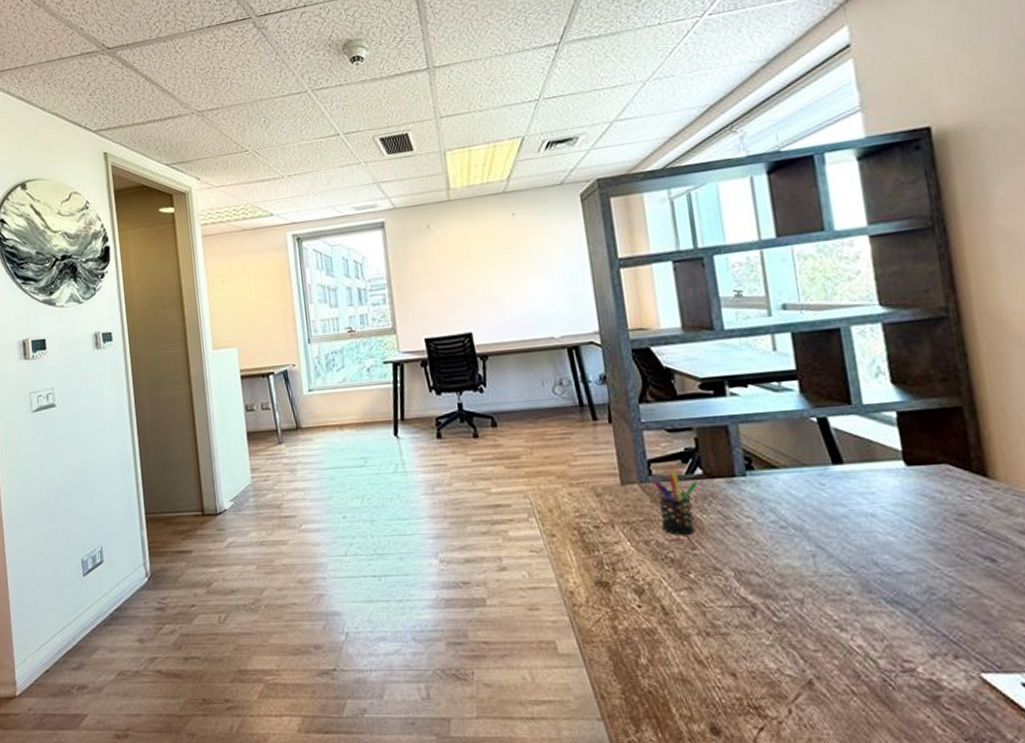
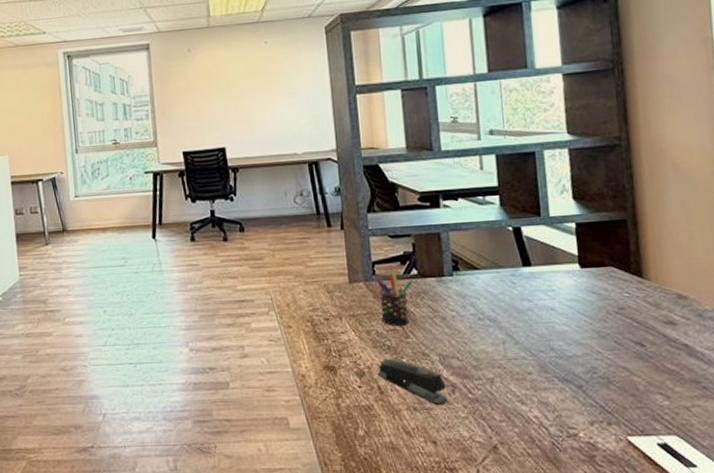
stapler: none [659,573,748,629] -> present [377,358,448,405]

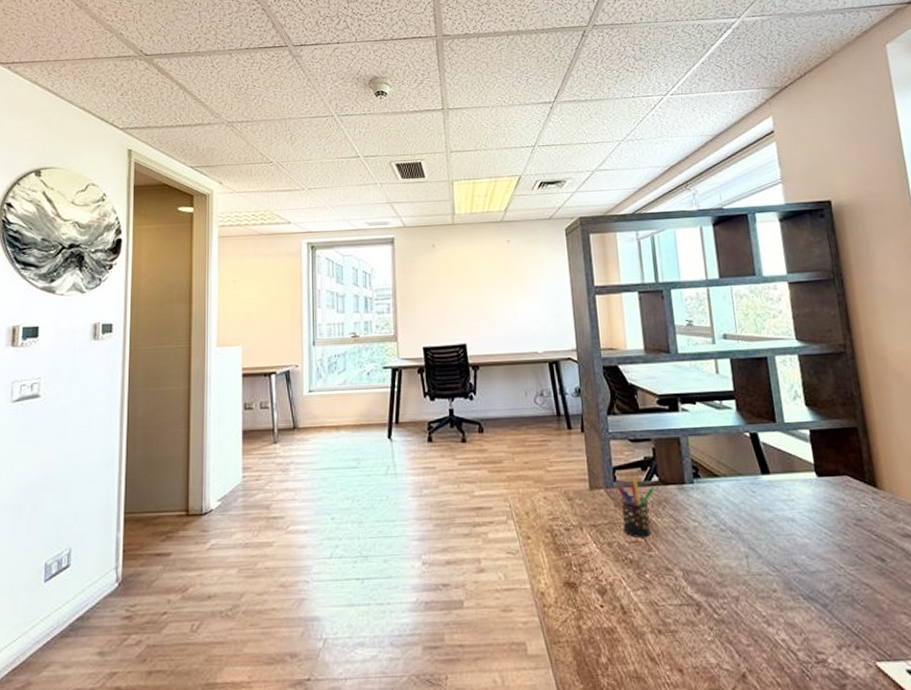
stapler: present [377,358,448,405] -> none [619,573,693,627]

